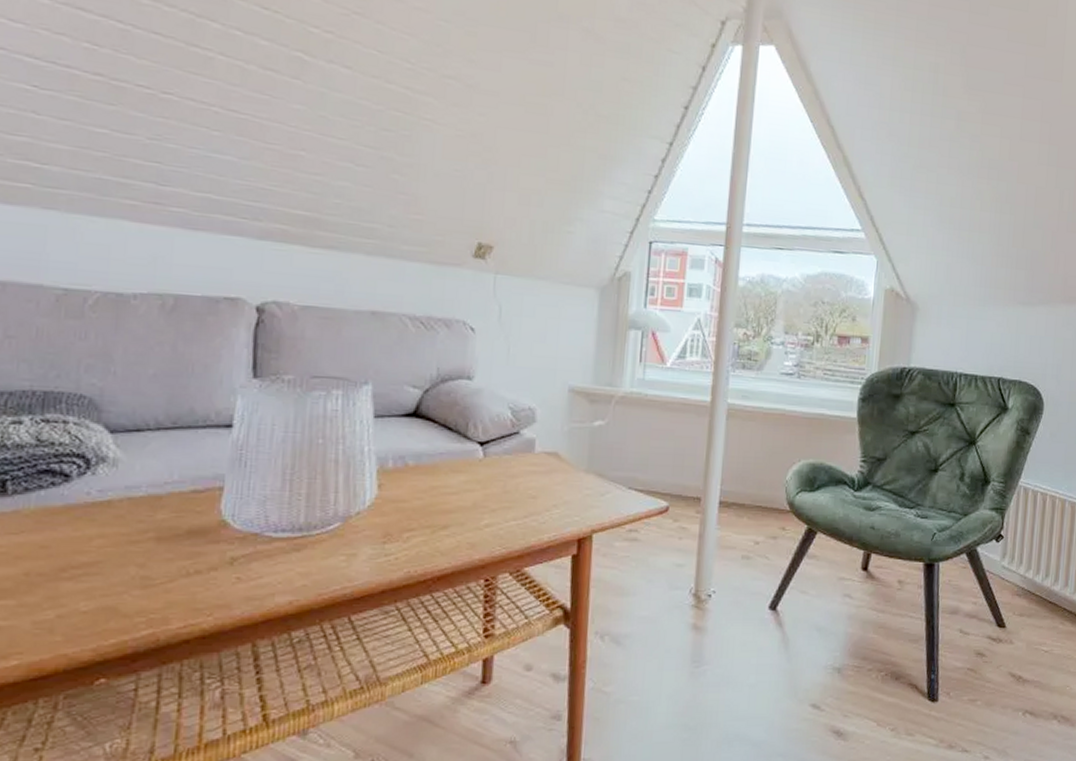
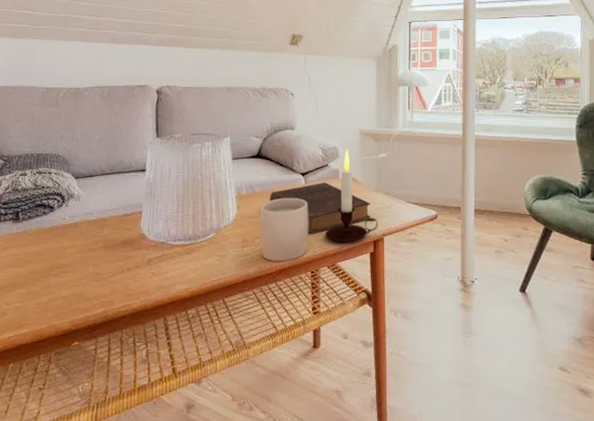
mug: none [410,476,487,565] -> present [260,198,309,262]
book: none [428,457,577,527] -> present [269,183,371,234]
candle: none [508,411,587,541] -> present [325,149,379,243]

